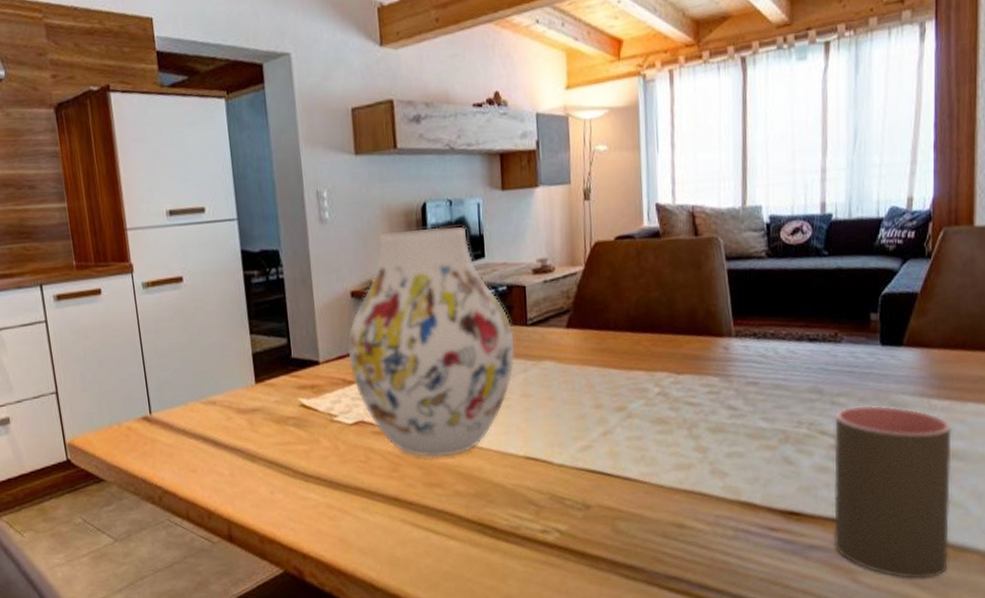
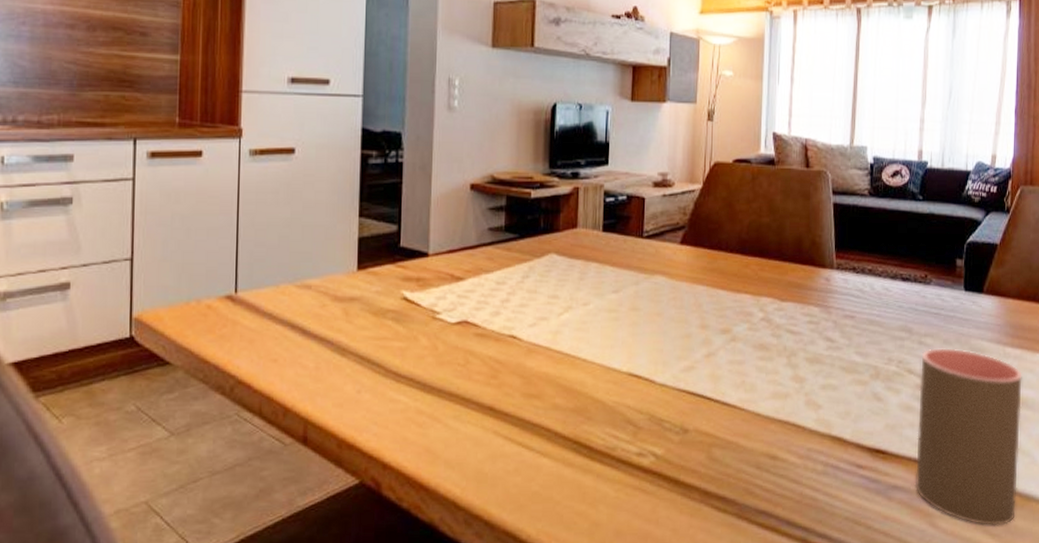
vase: present [347,226,516,458] -> none [459,128,629,366]

